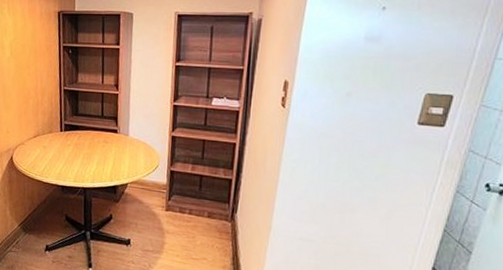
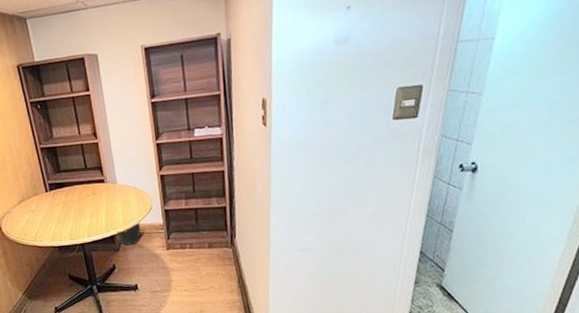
wastebasket: none [120,176,145,199] -> present [117,220,141,245]

